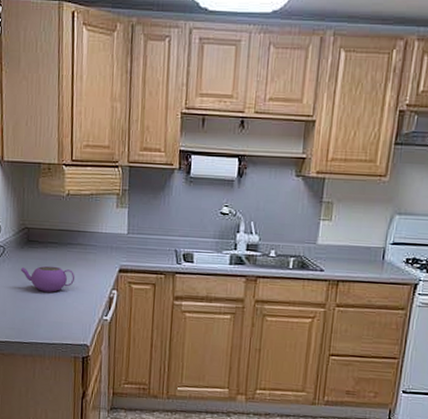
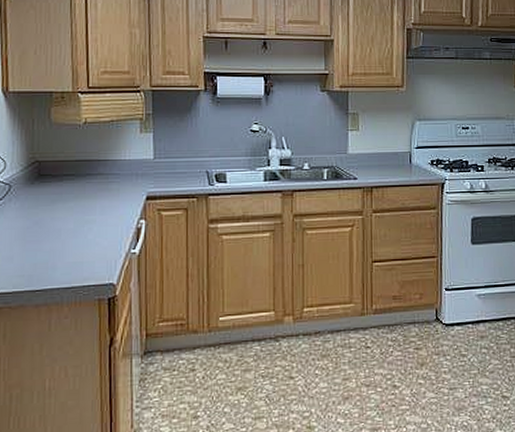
teapot: present [20,265,74,292] -> none [30,200,95,230]

